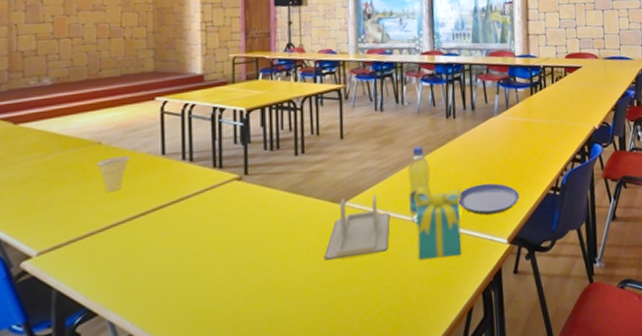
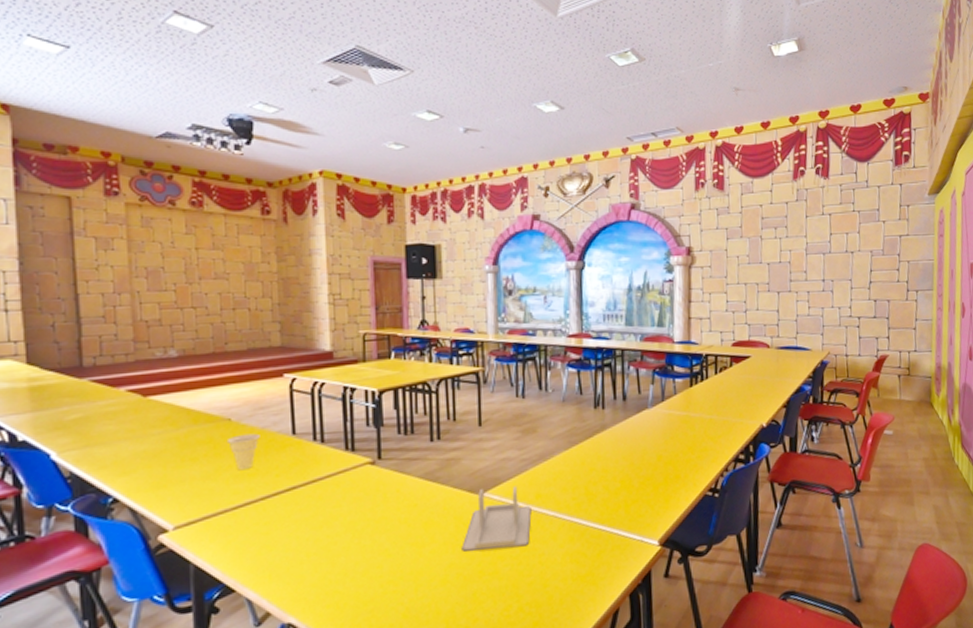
bottle: present [407,145,431,223] -> none [551,437,577,519]
gift box: present [413,187,462,260] -> none [557,481,610,557]
plate: present [458,183,520,215] -> none [606,480,674,515]

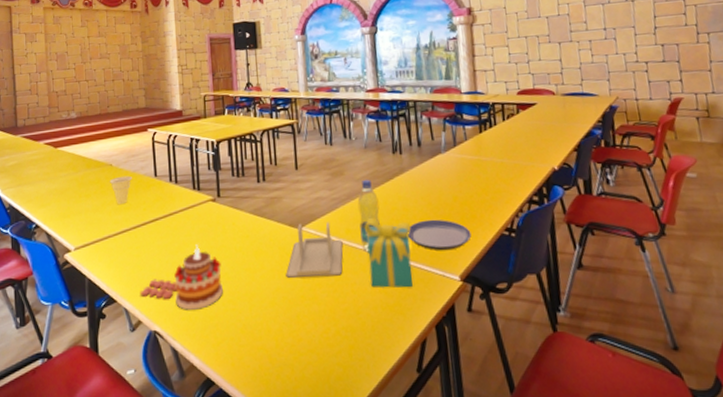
birthday cake: none [268,517,382,596] -> present [140,244,223,310]
bottle: none [551,437,577,519] -> present [357,179,381,252]
gift box: none [557,481,610,557] -> present [364,218,413,288]
plate: none [606,480,674,515] -> present [408,219,472,251]

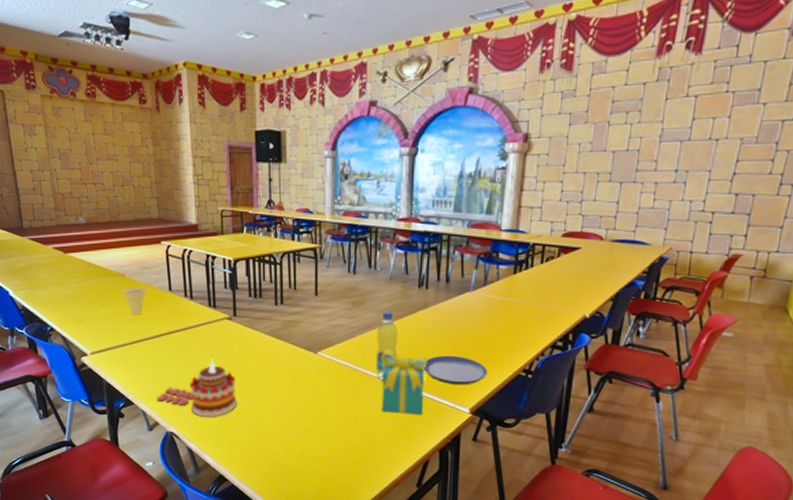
napkin holder: present [286,222,343,278] -> none [299,349,358,399]

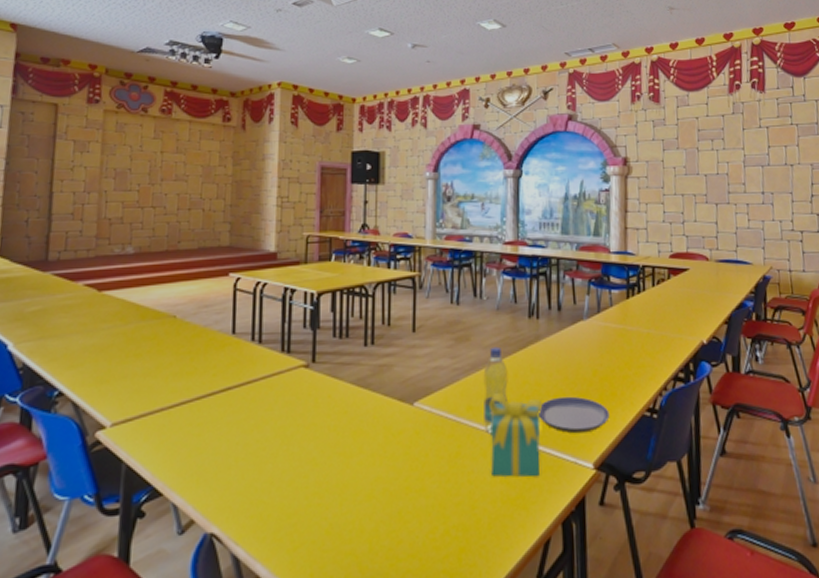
cup: present [122,287,146,316] -> none [169,331,202,369]
birthday cake: present [156,359,237,417] -> none [196,421,308,506]

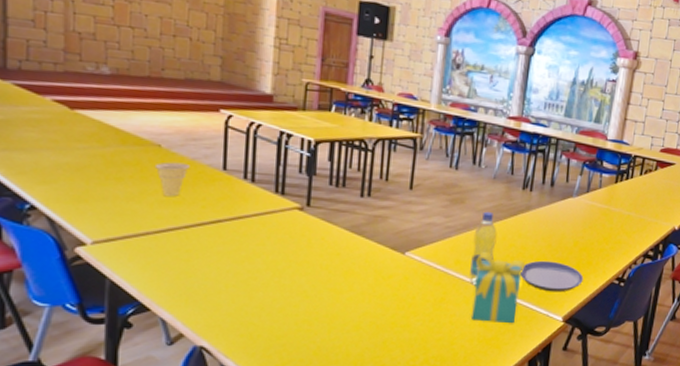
cup: none [169,331,202,369] -> present [154,162,190,198]

